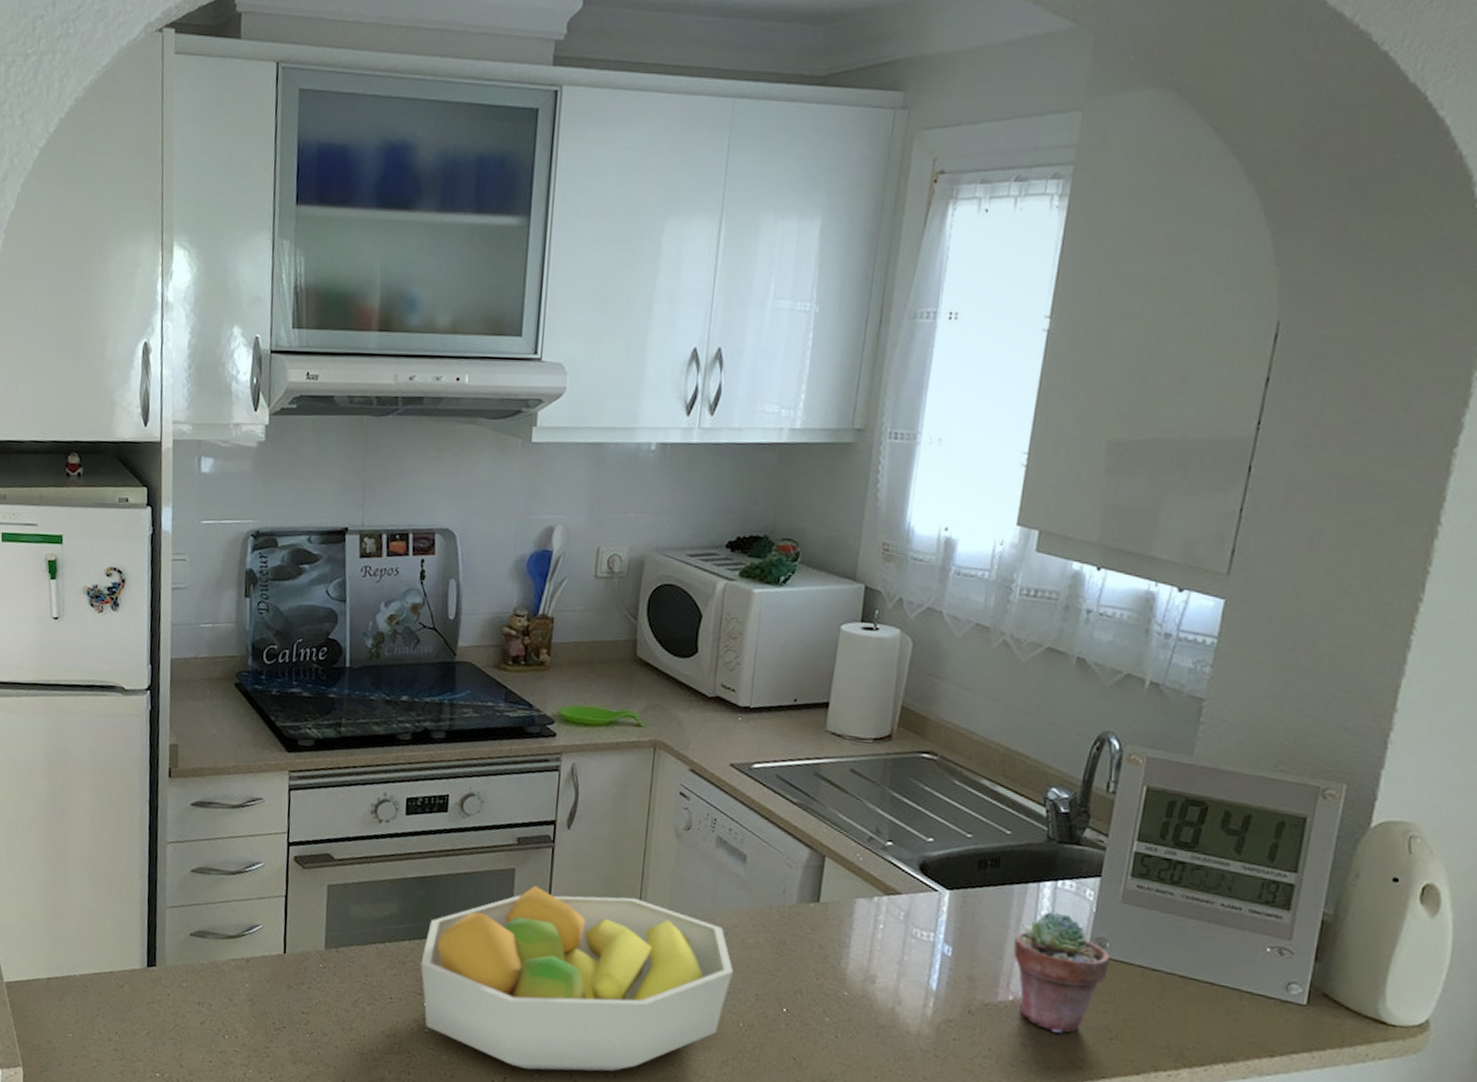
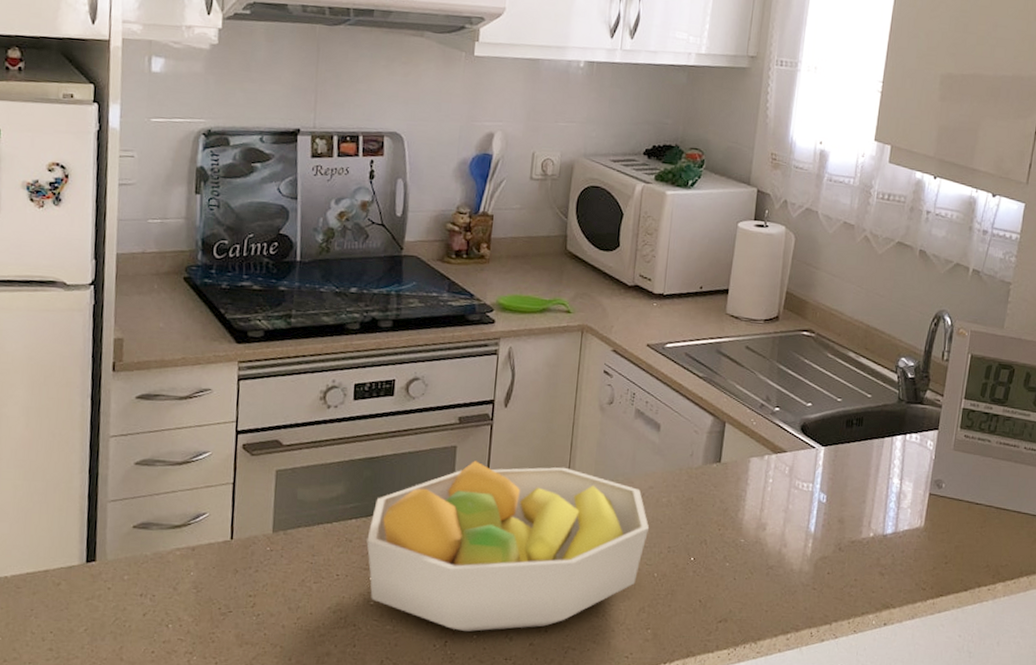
potted succulent: present [1013,912,1110,1034] -> none [873,461,945,562]

